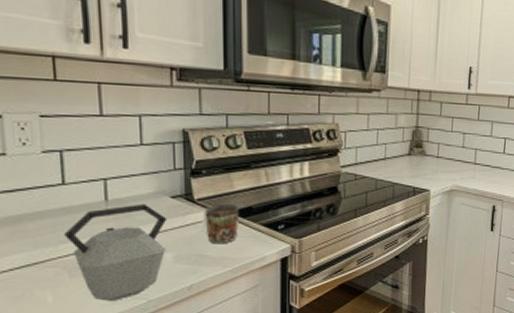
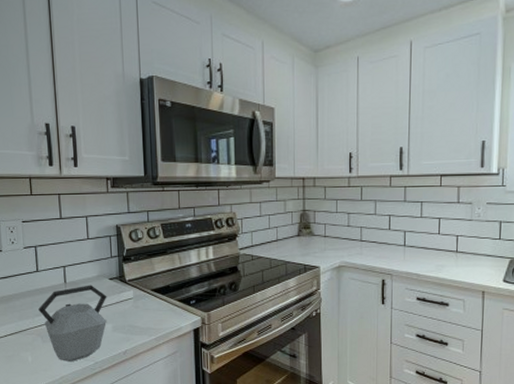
mug: present [205,203,240,243] -> none [134,283,160,316]

